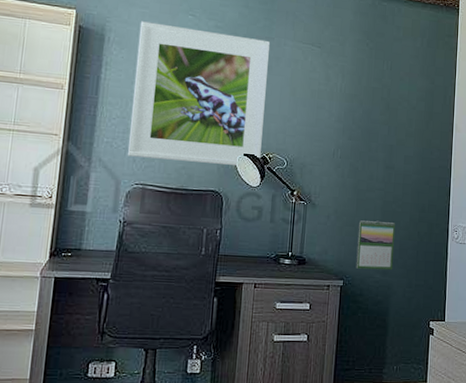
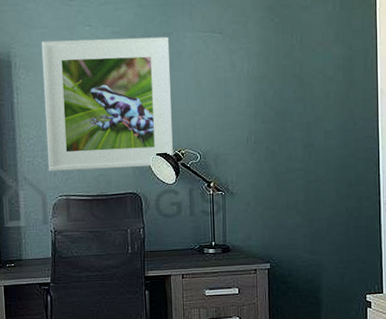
calendar: present [356,220,396,271] -> none [281,201,322,251]

